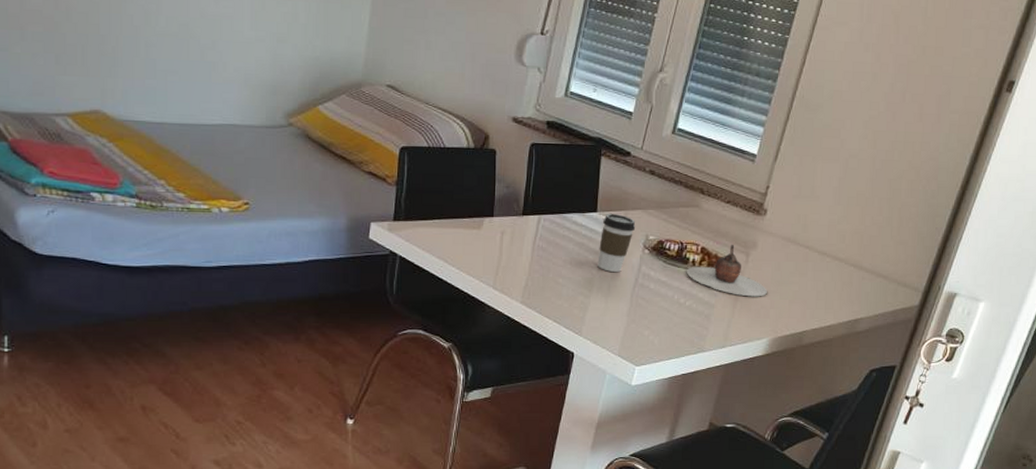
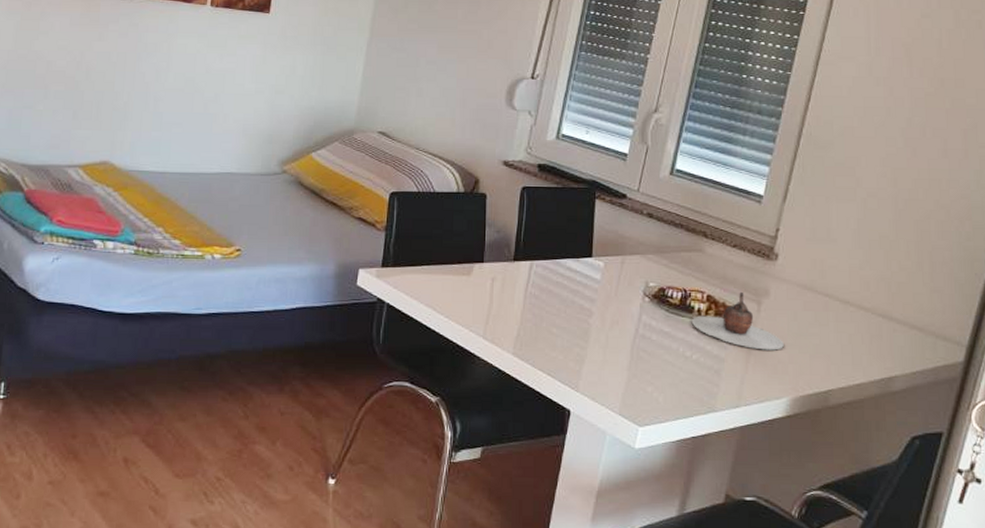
coffee cup: present [597,214,636,273] -> none [594,259,634,323]

